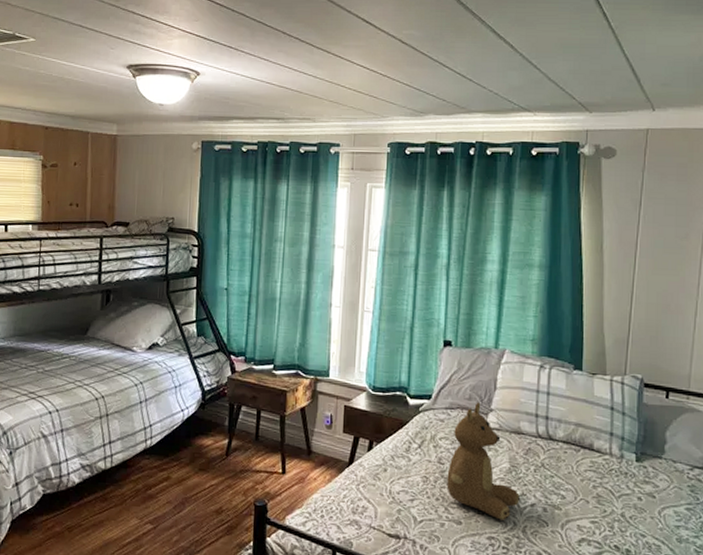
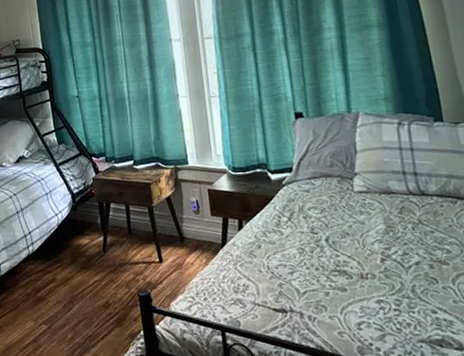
teddy bear: present [446,402,520,521] -> none [321,167,403,282]

